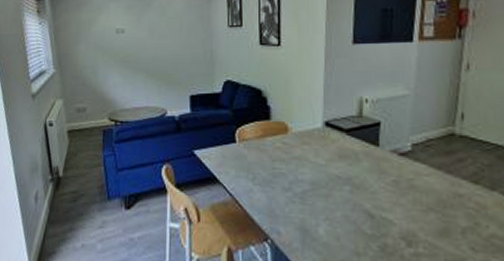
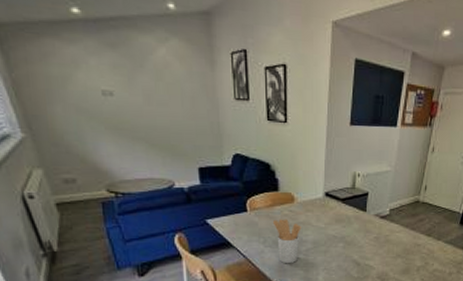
utensil holder: none [263,152,297,209] -> present [272,219,301,264]

